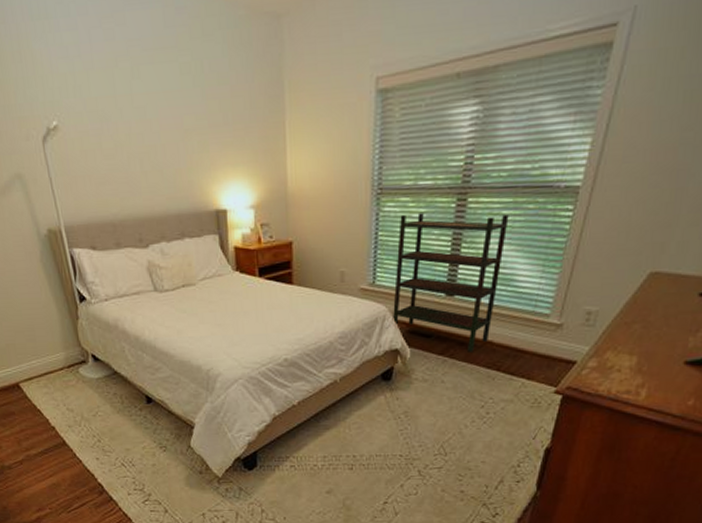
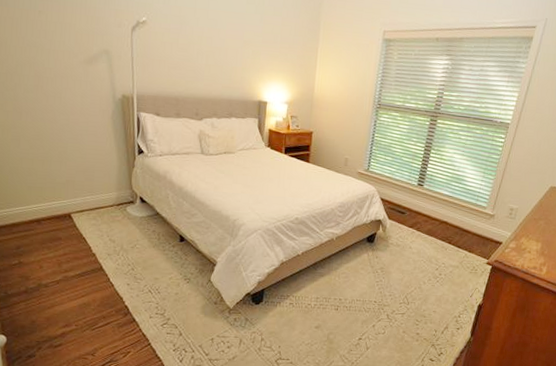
bookshelf: present [392,213,509,352] -> none [378,124,464,228]

